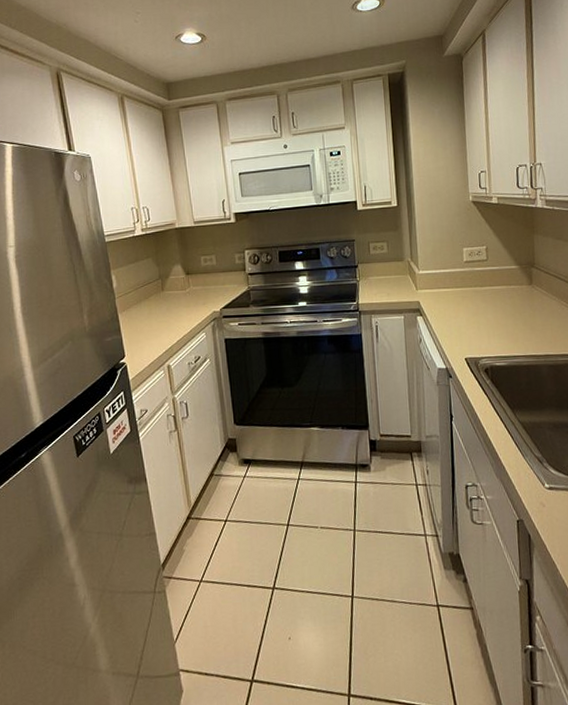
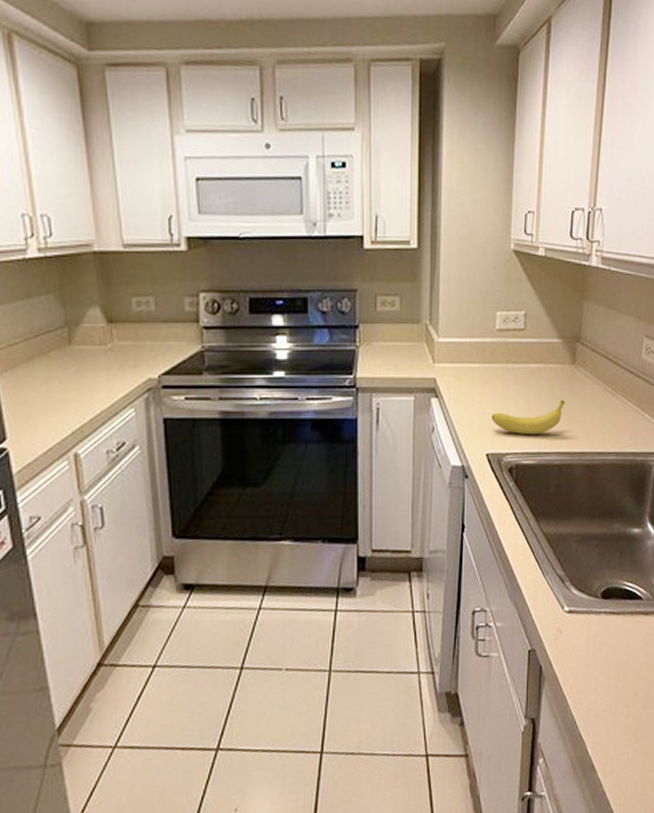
fruit: none [466,313,528,342] -> present [491,400,566,435]

